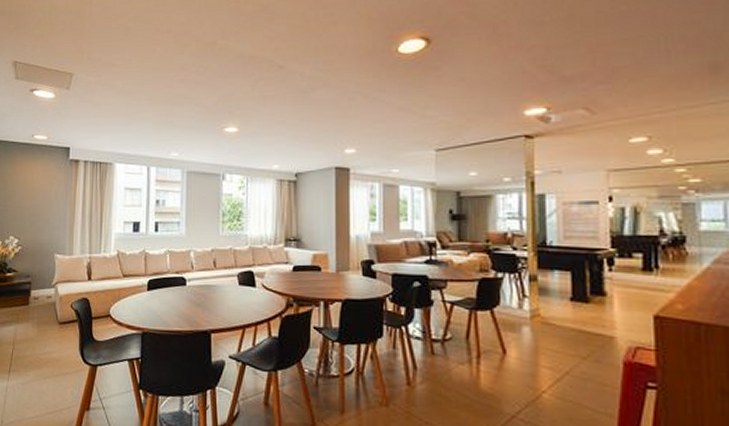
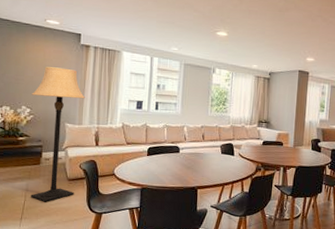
lamp: none [19,189,75,351] -> present [31,67,85,202]

